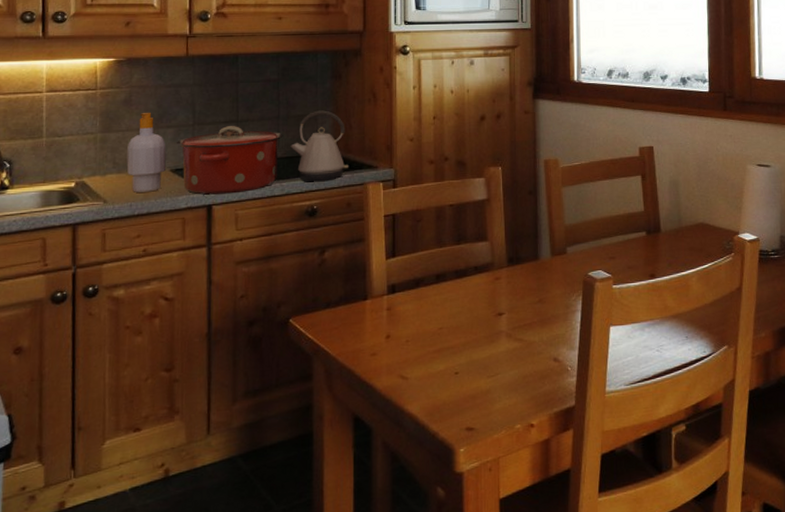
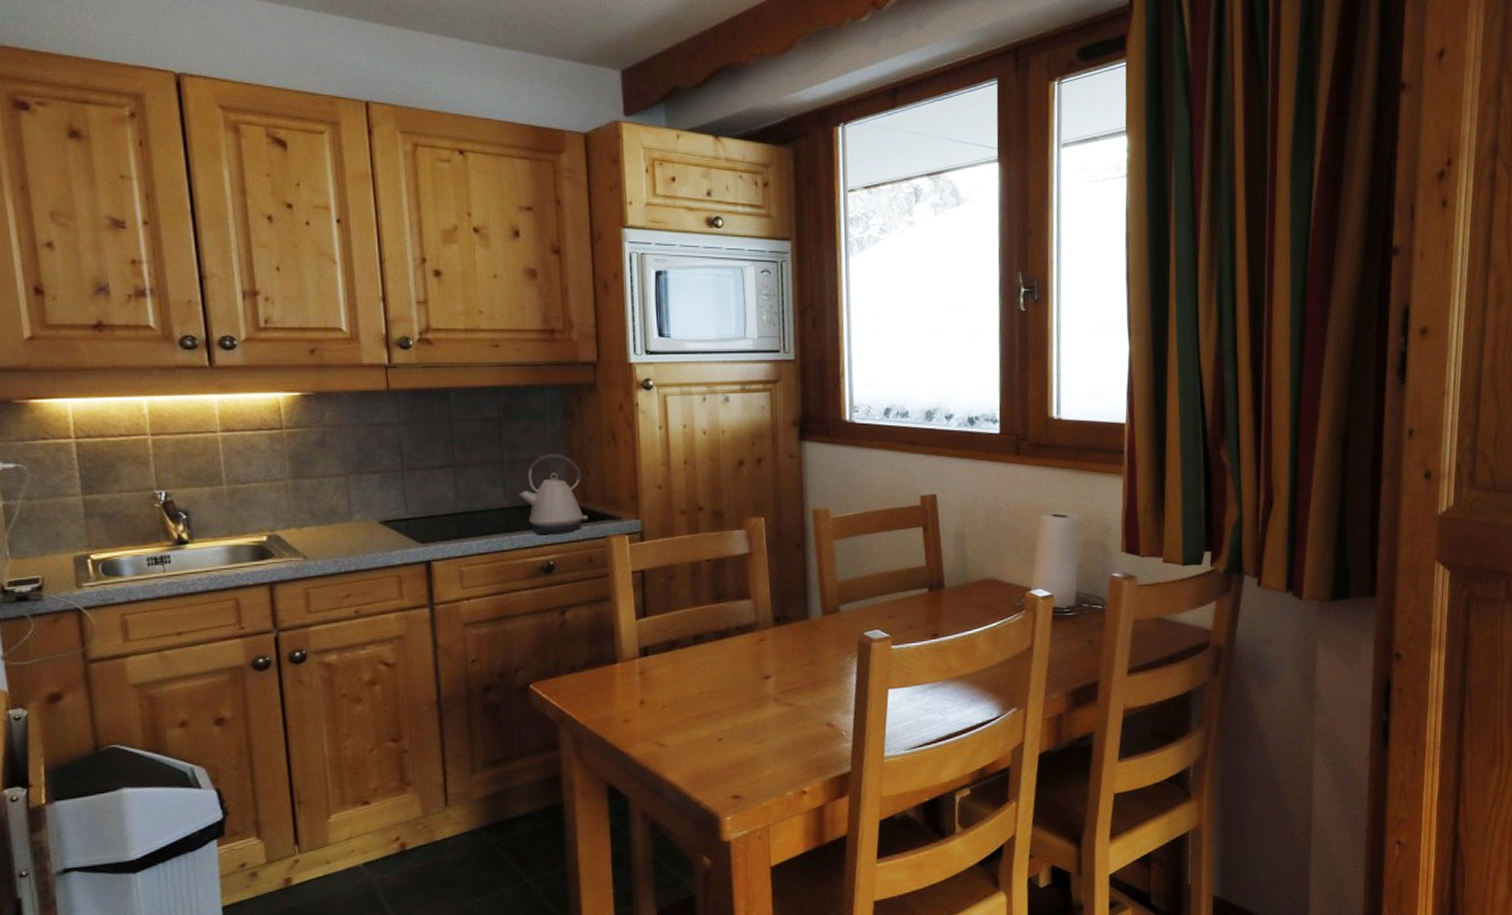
soap bottle: present [126,112,167,193] -> none [324,455,375,548]
casserole: present [177,126,283,195] -> none [384,471,510,550]

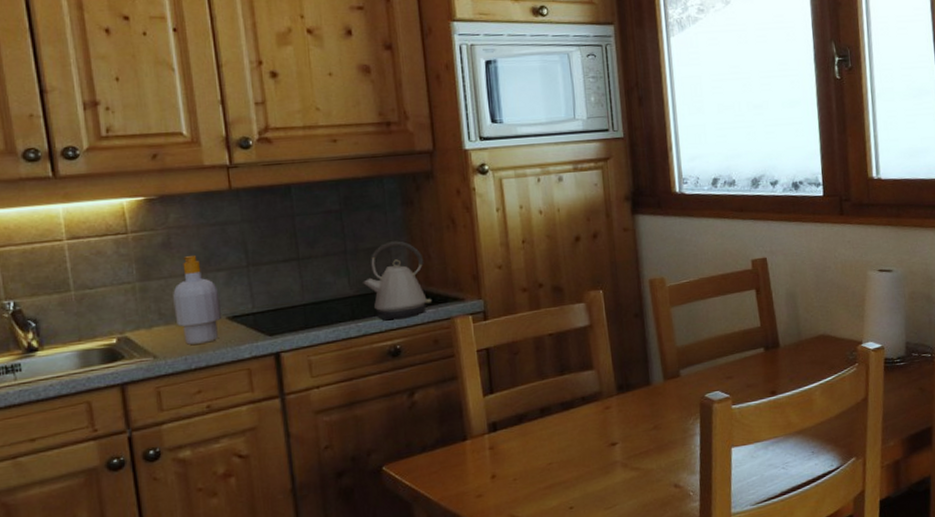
soap bottle: none [324,455,375,548] -> present [172,254,223,345]

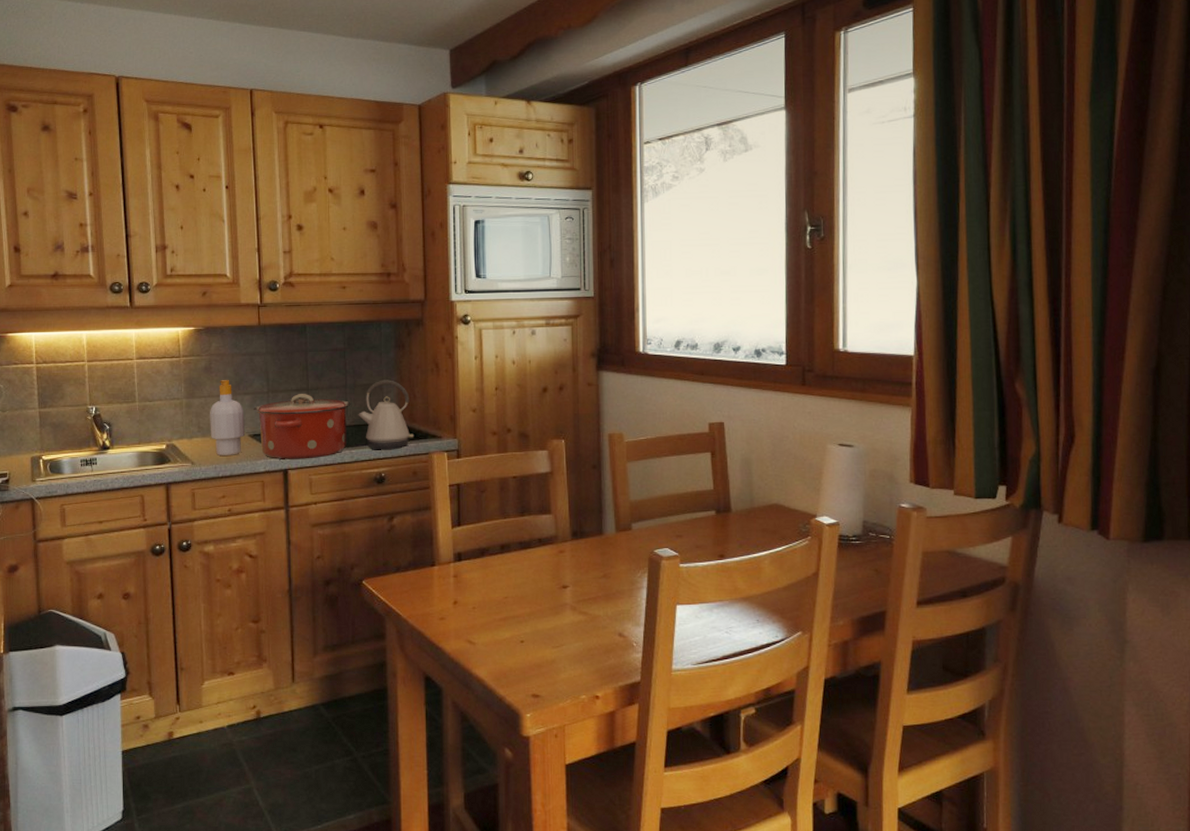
casserole: none [230,264,354,343] -> present [254,394,351,461]

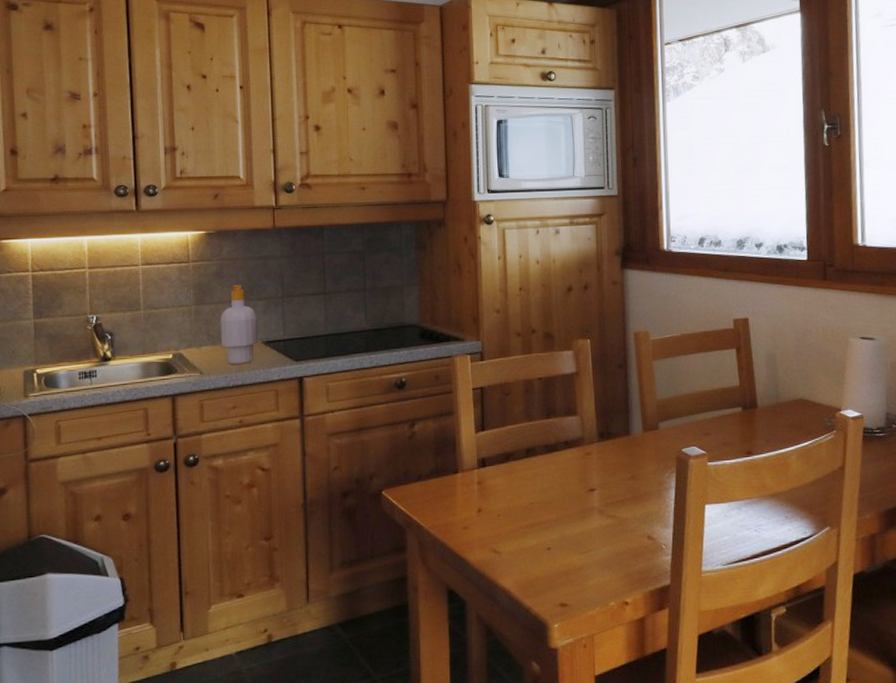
casserole: present [254,394,351,461] -> none [267,298,370,368]
kettle: present [358,380,413,450] -> none [378,282,435,355]

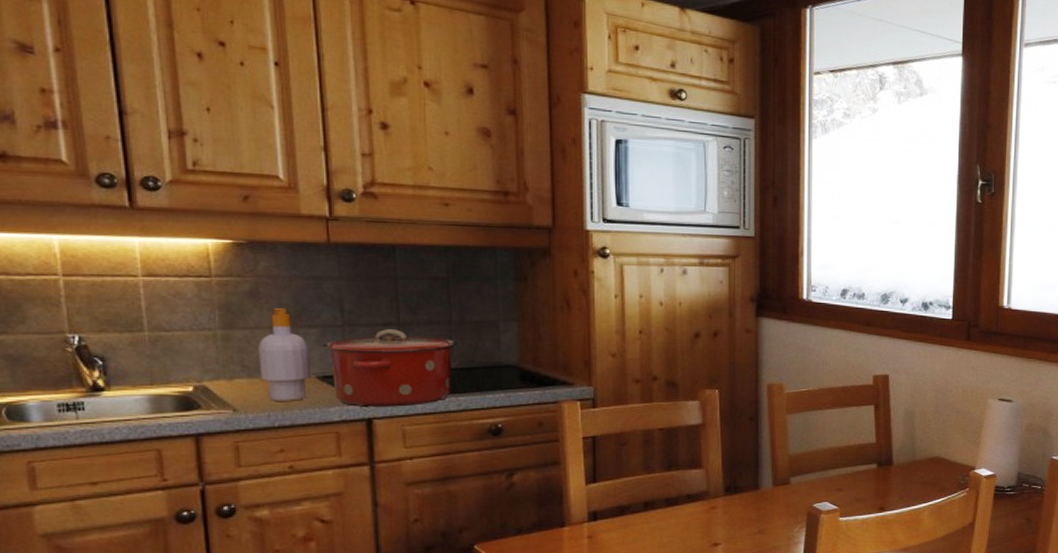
casserole: none [267,298,370,368] -> present [322,329,457,408]

